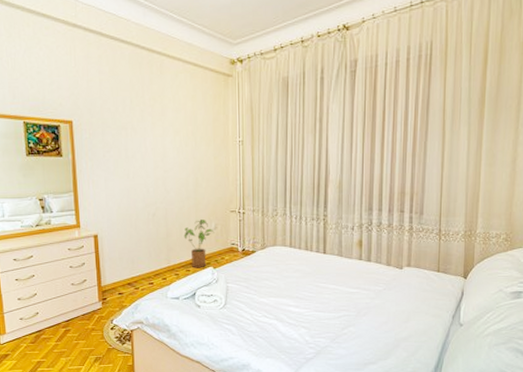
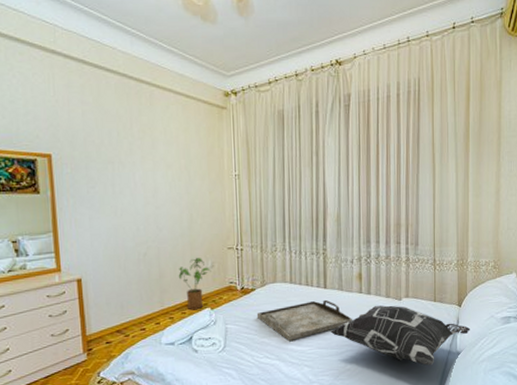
serving tray: none [256,264,352,302] -> present [256,299,353,341]
decorative pillow: none [328,273,476,335] -> present [330,305,471,365]

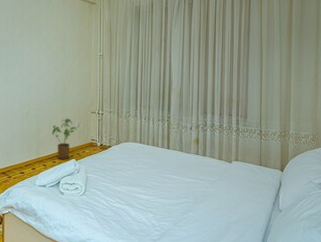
serving tray: present [256,299,353,341] -> none [112,158,191,190]
decorative pillow: present [330,305,471,365] -> none [171,166,292,220]

